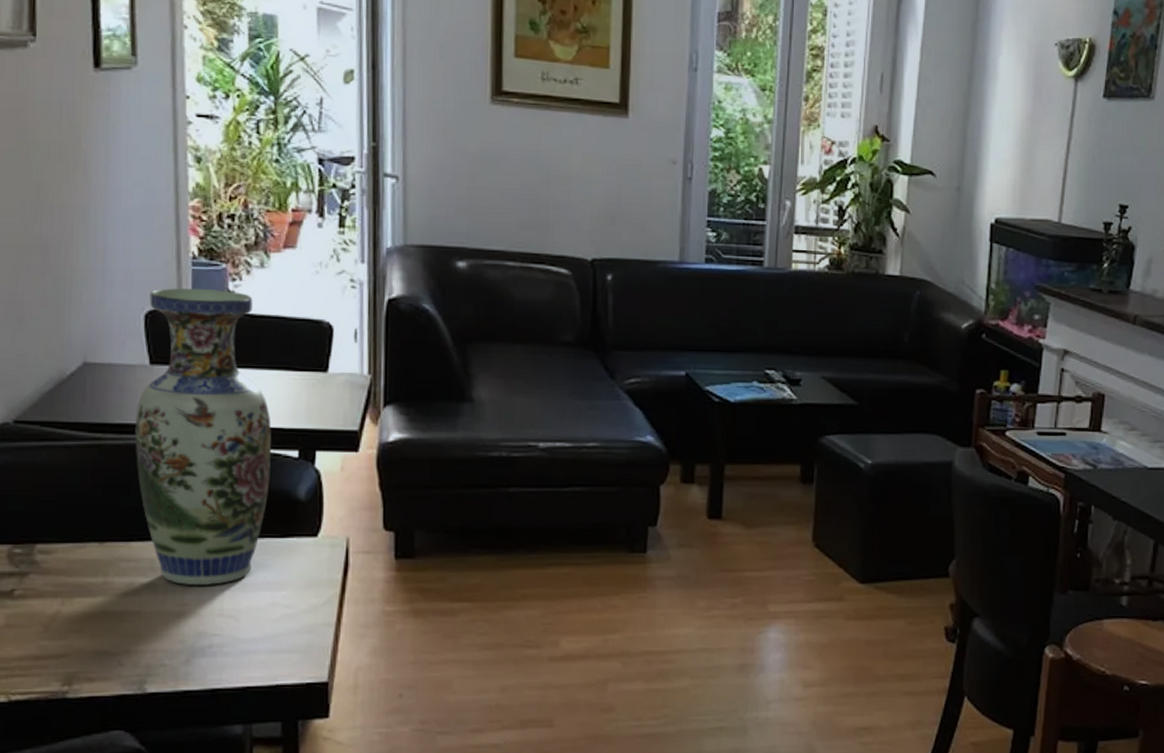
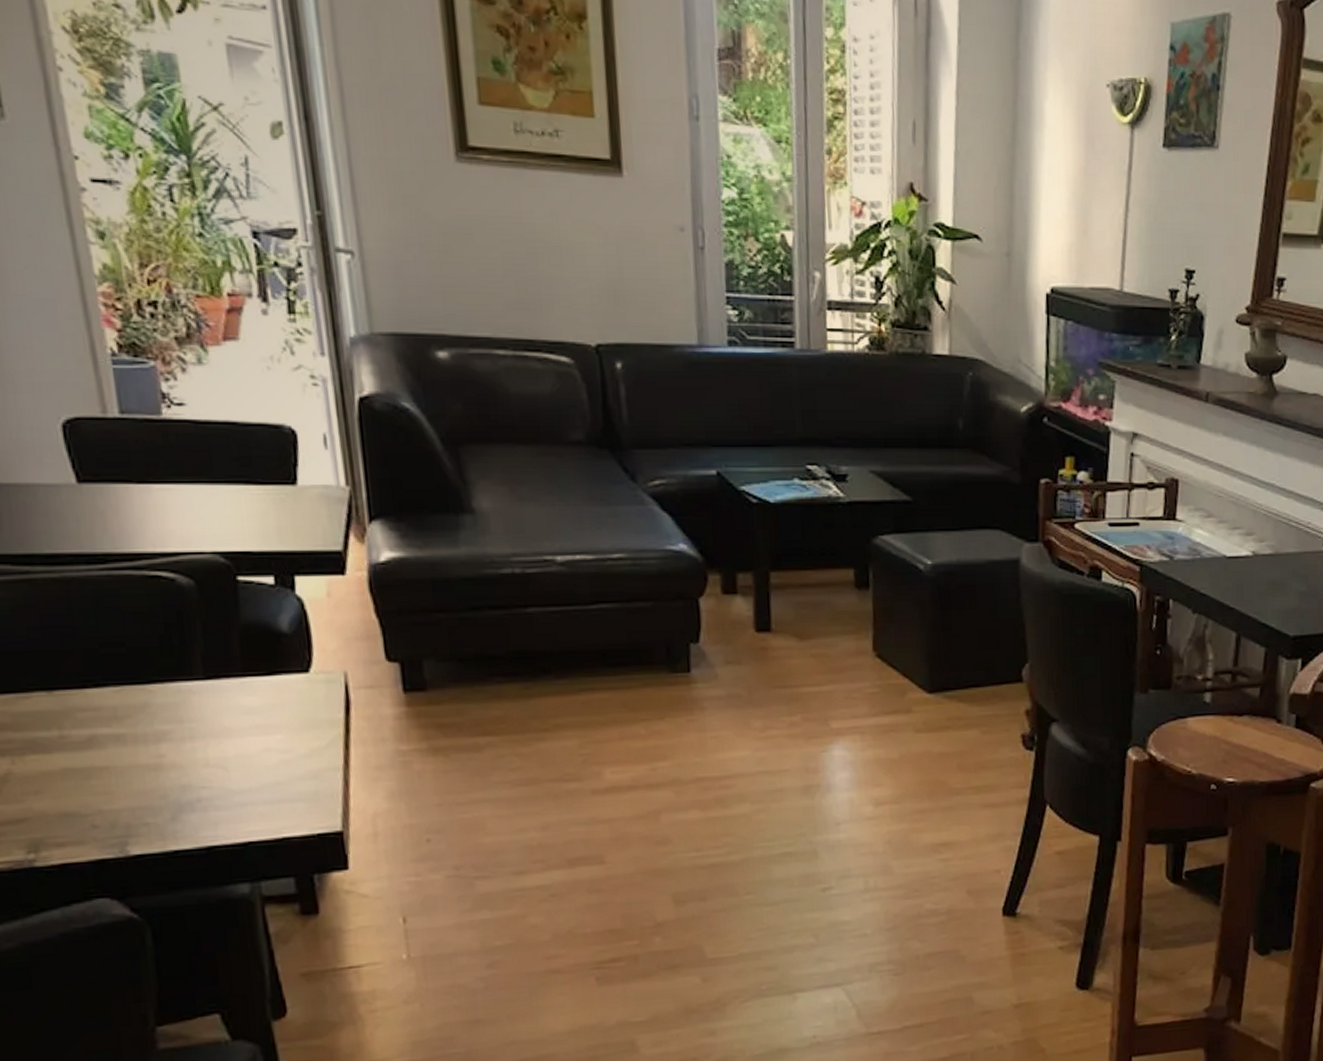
vase: present [135,288,271,585] -> none [64,390,244,734]

